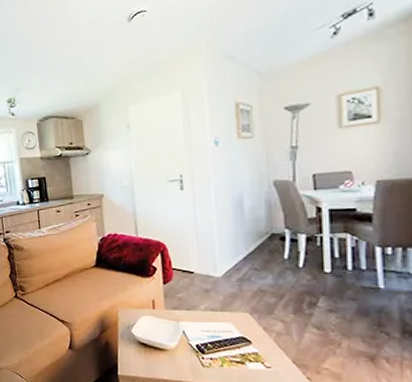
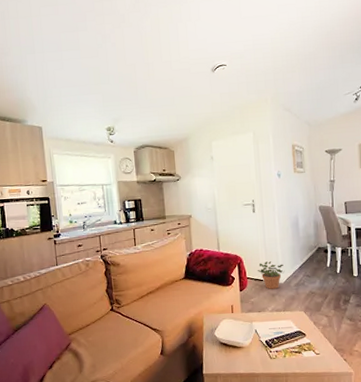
potted plant: none [185,250,224,284] -> present [257,261,285,289]

